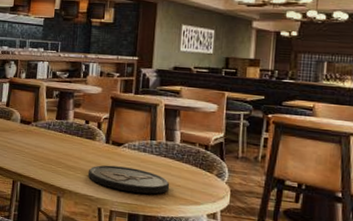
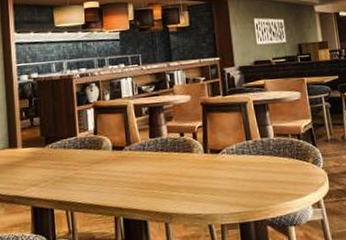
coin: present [87,165,170,195] -> none [191,173,273,201]

